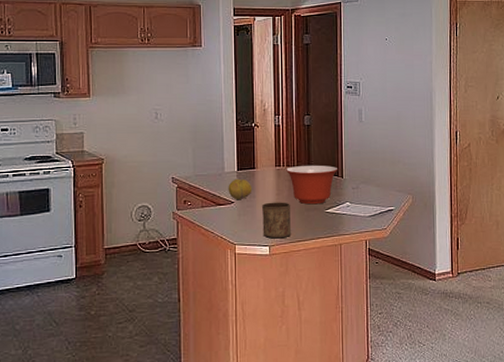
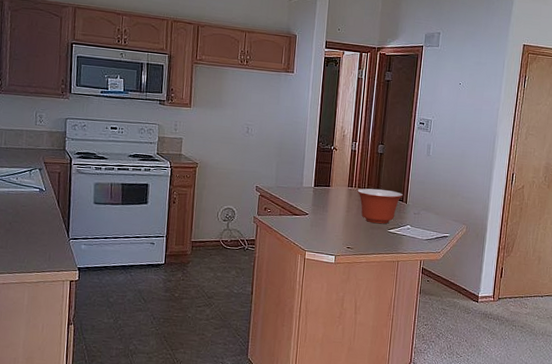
fruit: present [228,178,252,200] -> none [304,193,326,213]
cup: present [261,202,292,239] -> none [330,217,357,250]

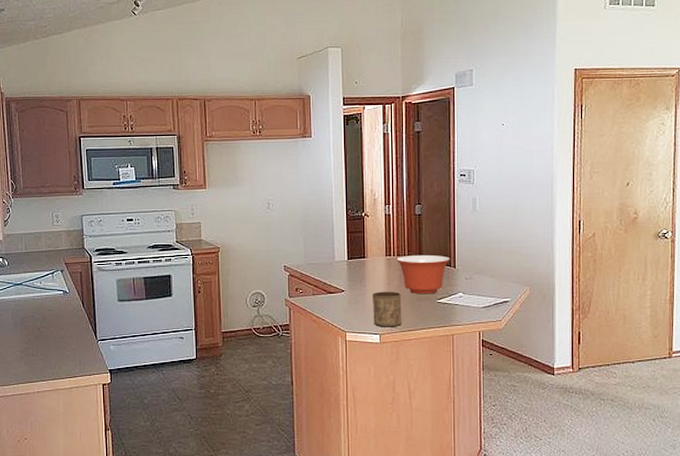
cup: none [330,217,357,250] -> present [371,291,402,327]

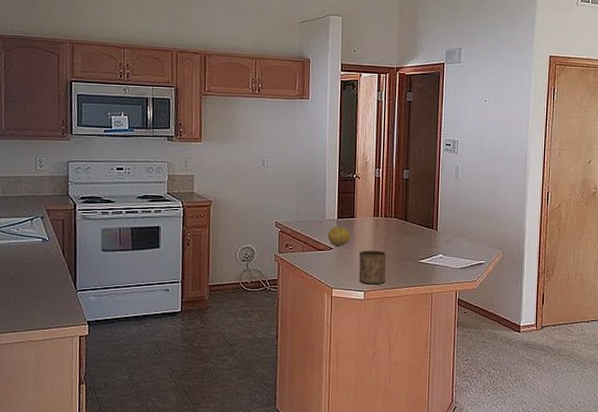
fruit: none [338,267,363,289] -> present [328,226,351,247]
mixing bowl: present [397,254,450,294] -> none [384,217,432,255]

